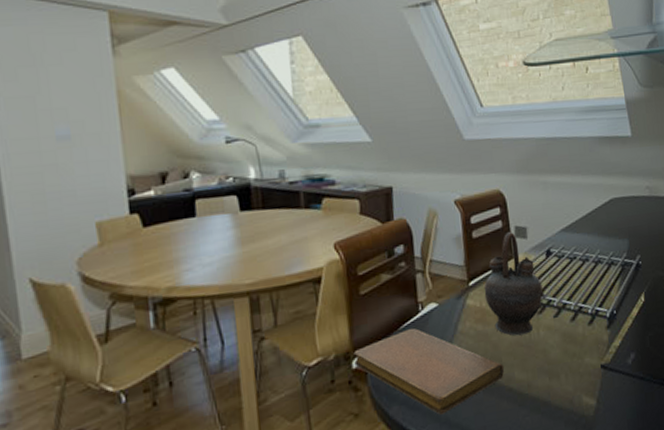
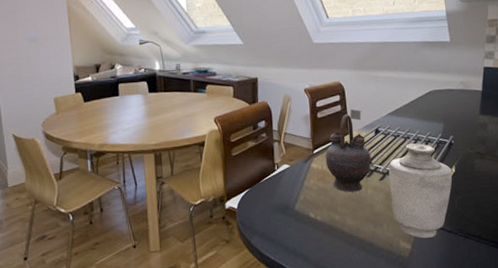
notebook: present [353,328,505,415] -> none [226,182,339,246]
vase: none [564,266,642,390] -> present [388,143,453,239]

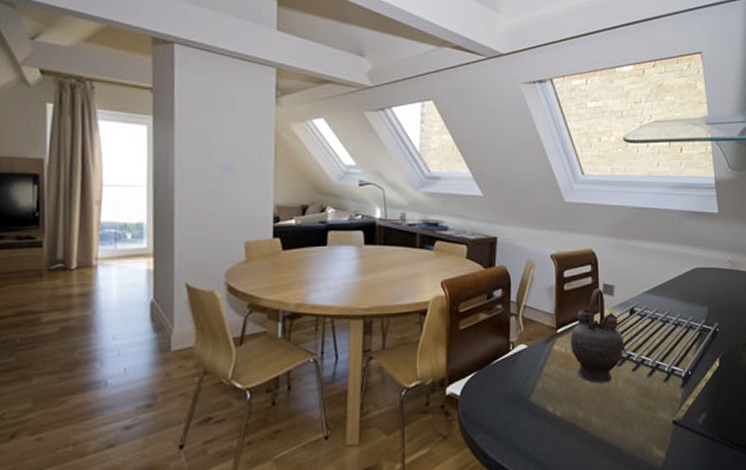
vase: present [388,143,453,239] -> none [643,329,716,445]

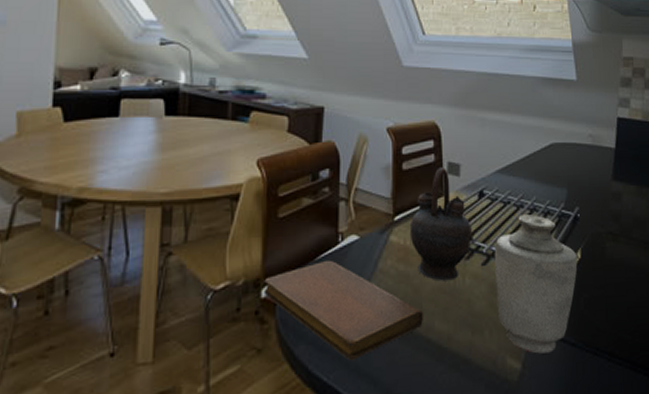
notebook: none [448,364,583,447] -> present [264,259,424,361]
vase: none [643,329,716,445] -> present [494,214,578,354]

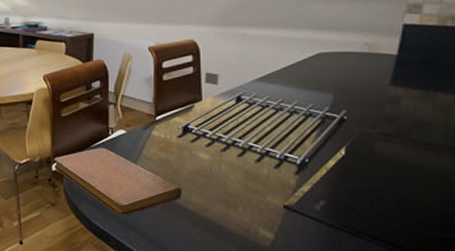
teapot: present [409,167,475,281] -> none [169,78,231,167]
vase: present [494,214,578,354] -> none [250,116,341,229]

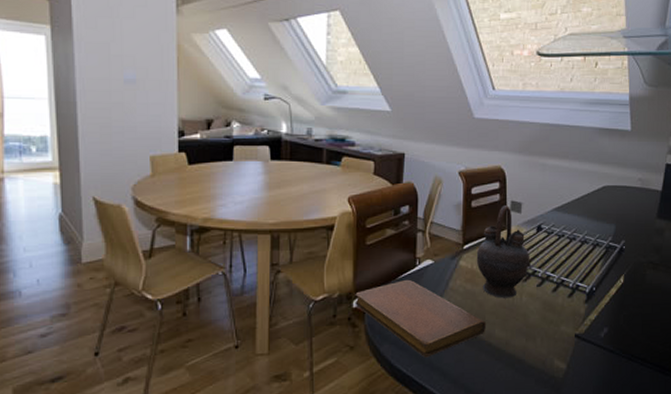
teapot: none [169,78,231,167] -> present [476,206,532,299]

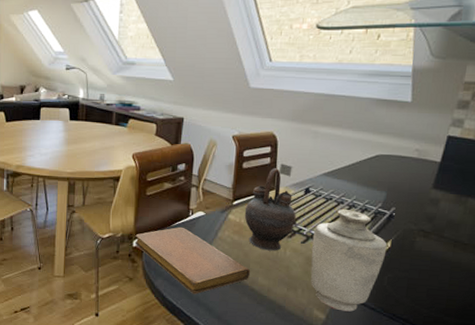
vase: none [547,246,621,358] -> present [310,209,388,312]

